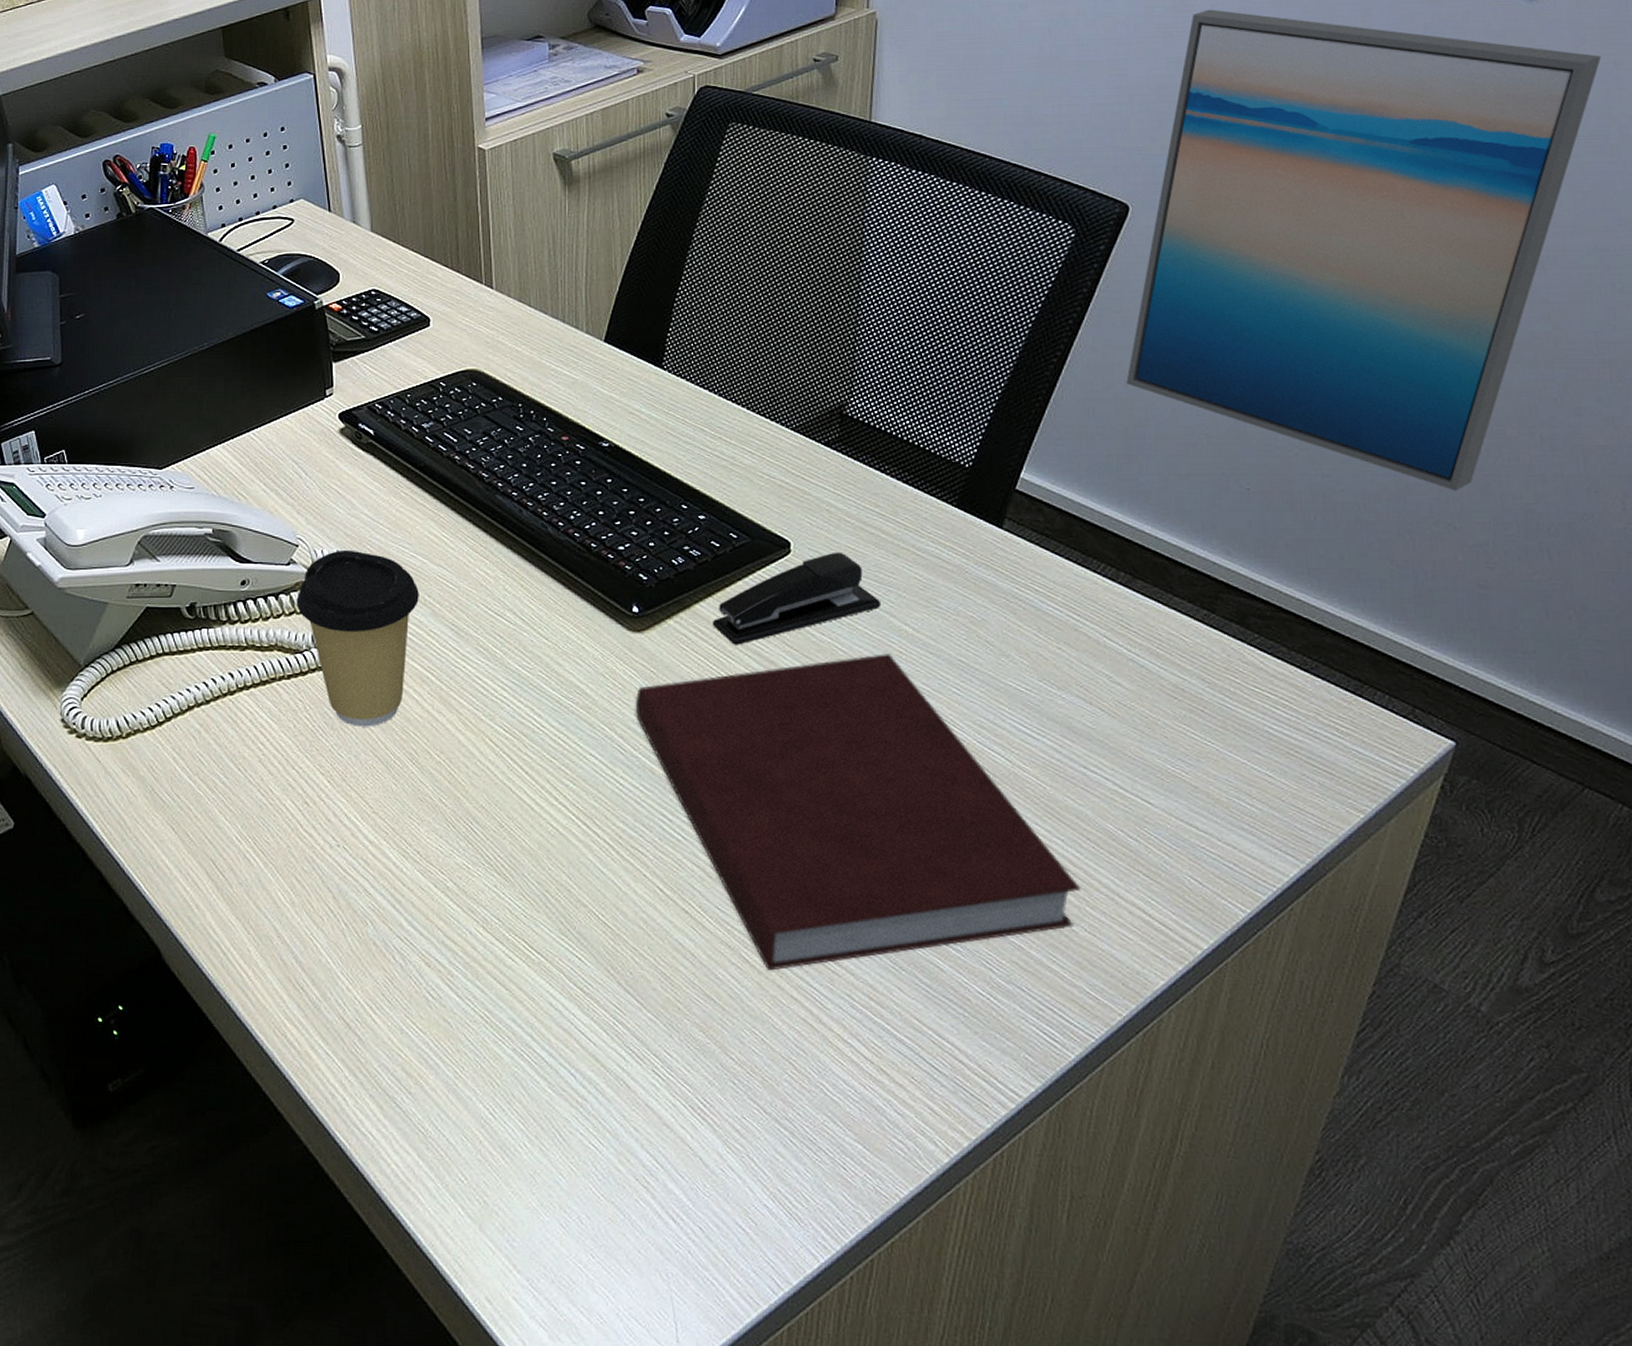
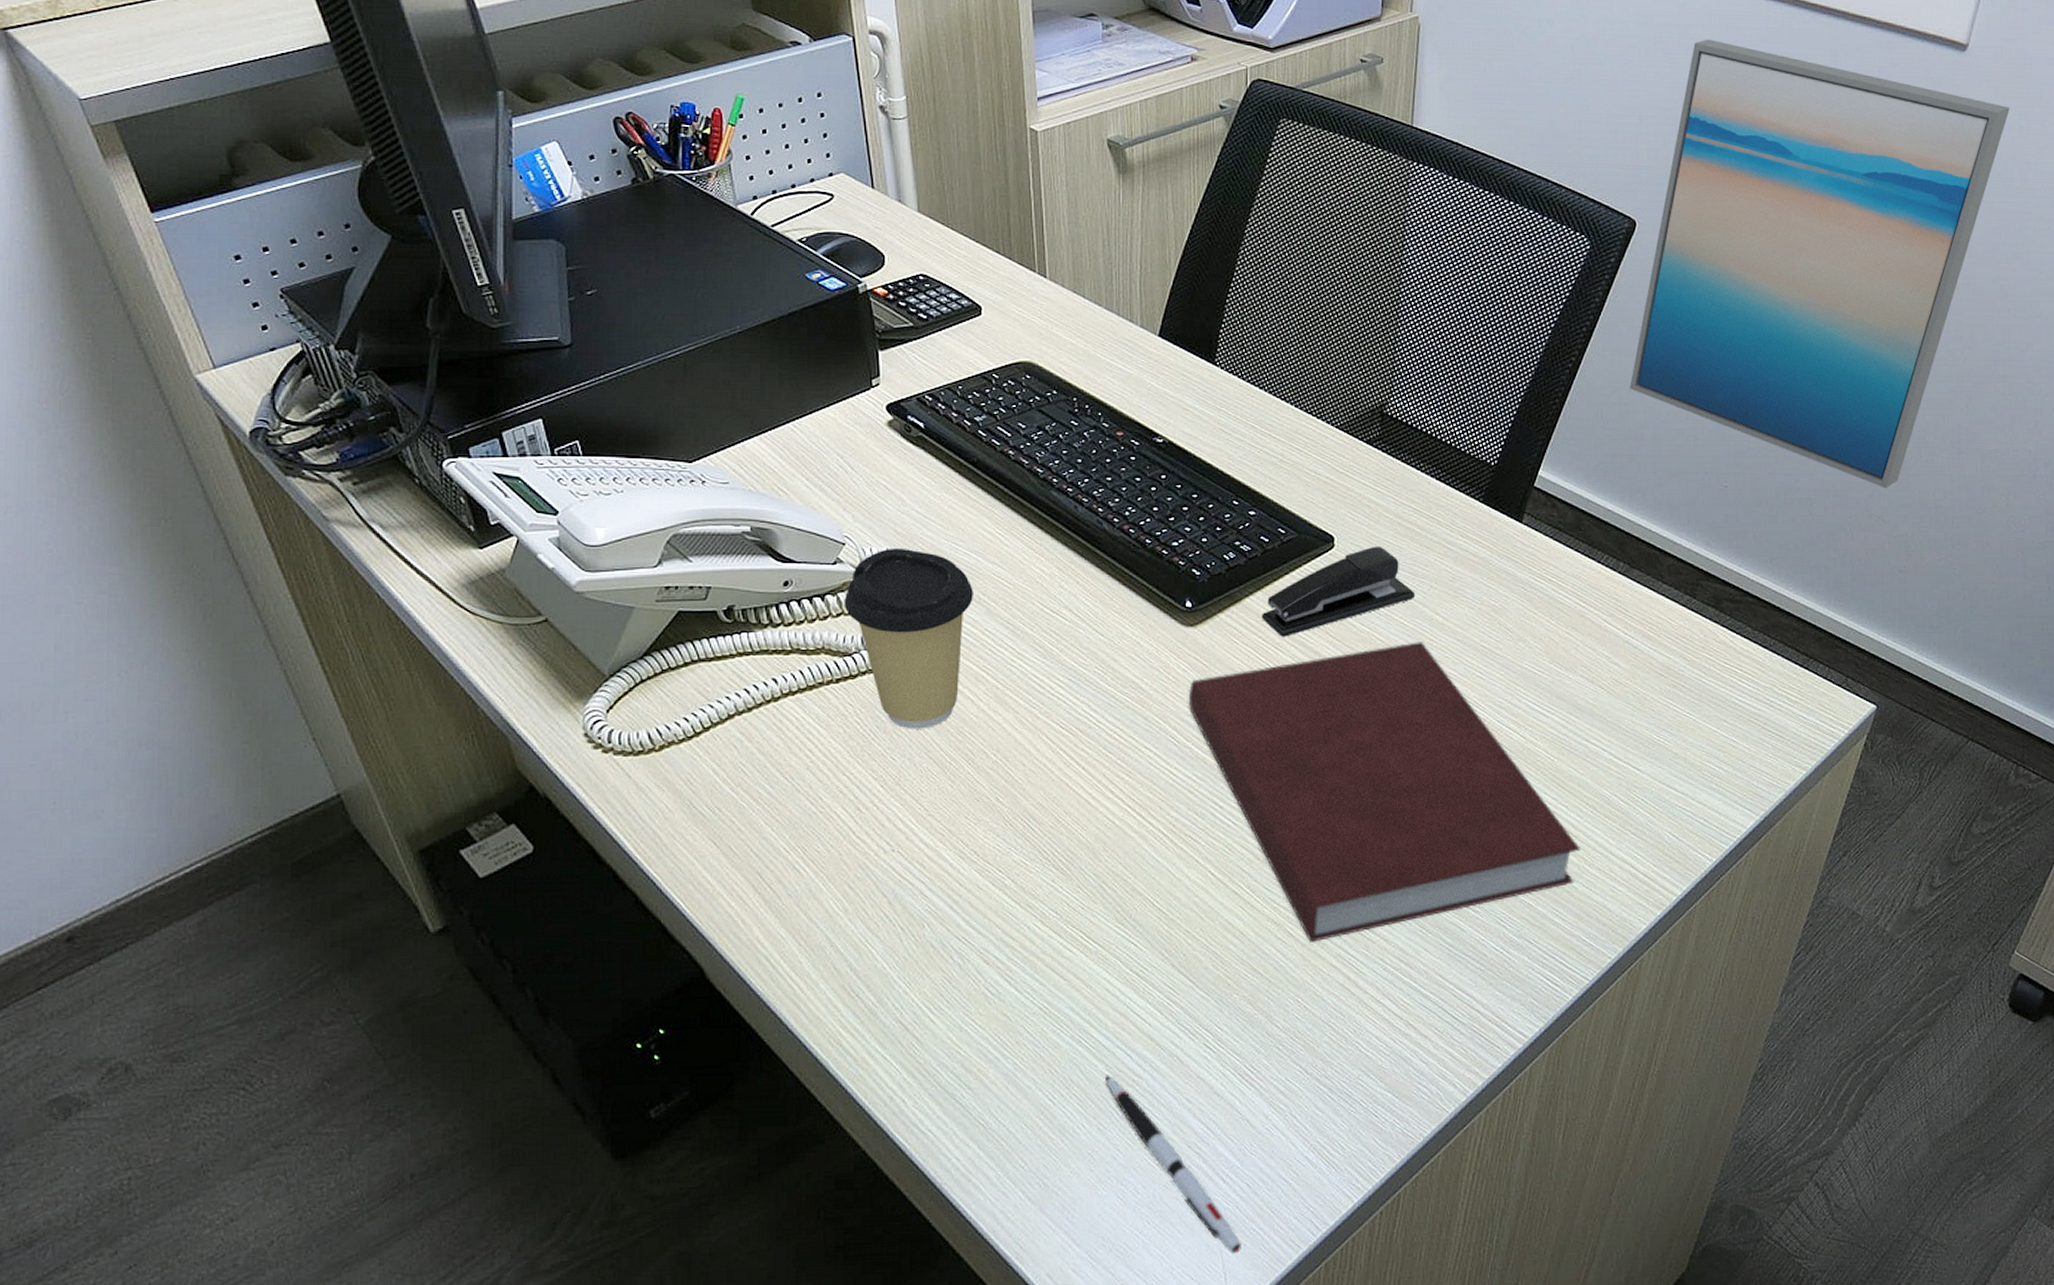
pen: none [548,1093,694,1304] -> present [1106,1075,1241,1254]

